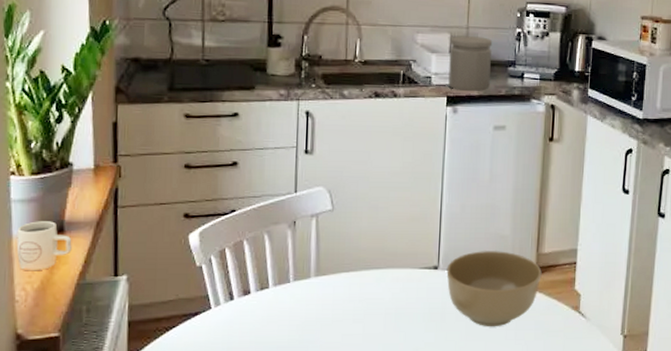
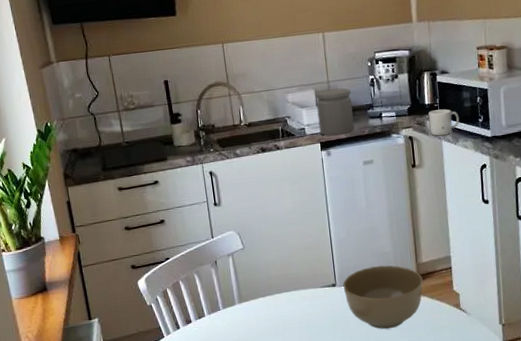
mug: present [16,221,72,271] -> none [14,283,55,324]
mug: none [576,79,611,110] -> present [428,109,460,136]

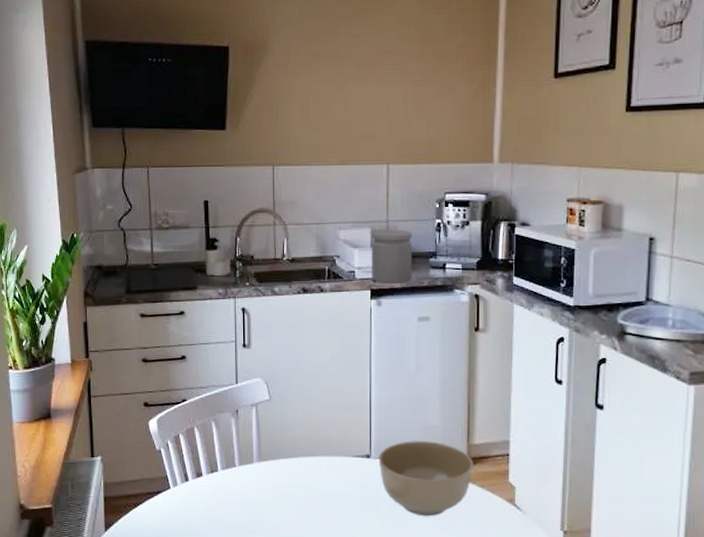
mug: present [428,109,460,136] -> none [500,267,537,298]

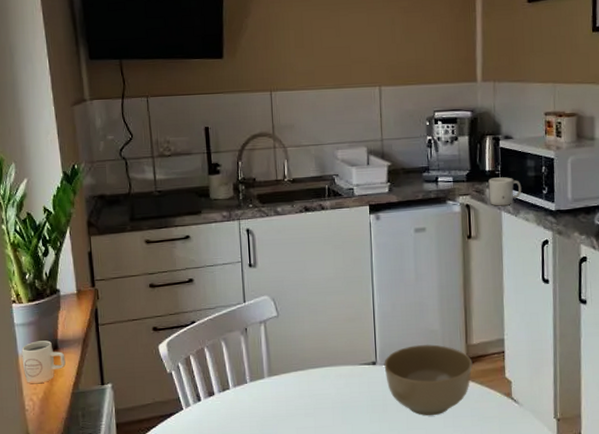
mug: none [16,408,58,451] -> present [21,340,66,384]
jar: present [371,229,413,285] -> none [367,147,407,199]
mug: none [500,267,537,298] -> present [488,177,522,206]

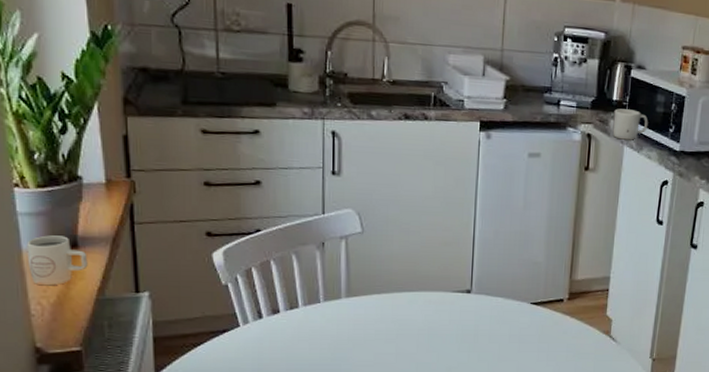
bowl: present [384,344,473,415] -> none [479,276,575,348]

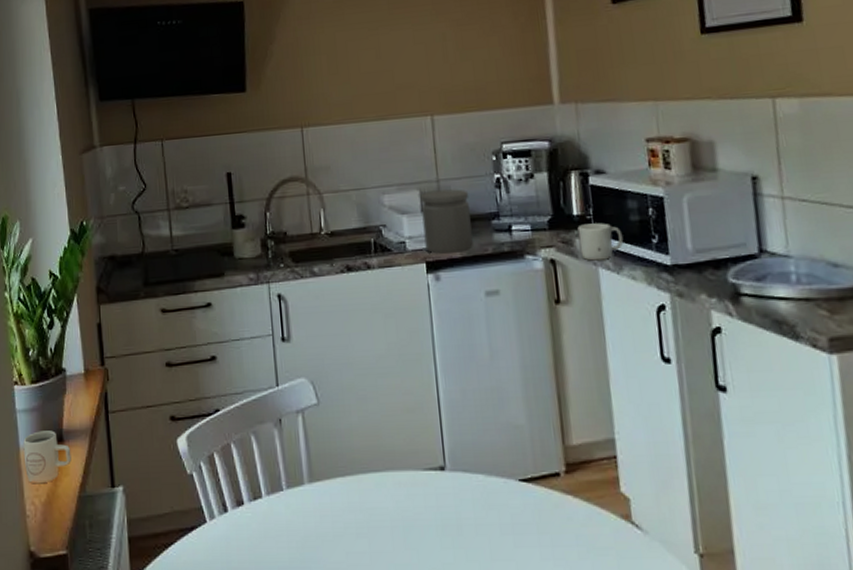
jar: none [482,58,528,118] -> present [420,189,473,255]

